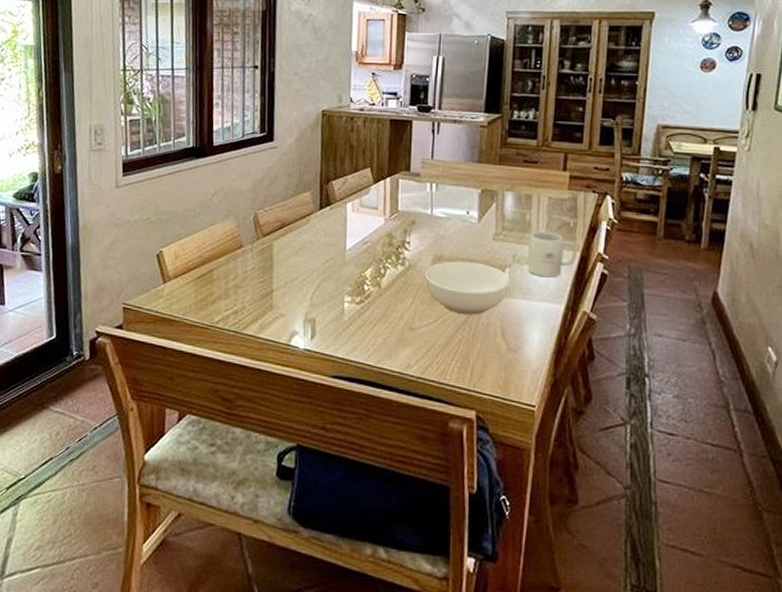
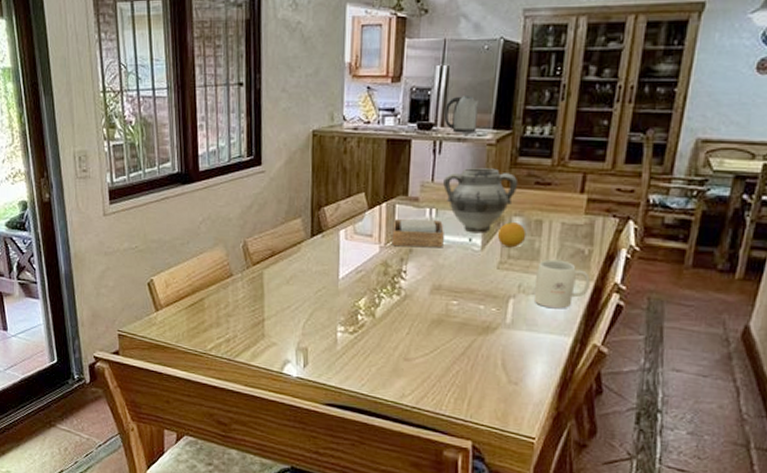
napkin holder: none [396,192,444,221] -> present [392,218,444,248]
bowl: present [424,261,510,315] -> none [421,291,514,347]
kettle: none [441,83,472,116] -> present [444,96,480,134]
ceramic pot: none [442,147,509,207] -> present [443,168,519,234]
fruit: none [492,196,518,220] -> present [497,221,527,248]

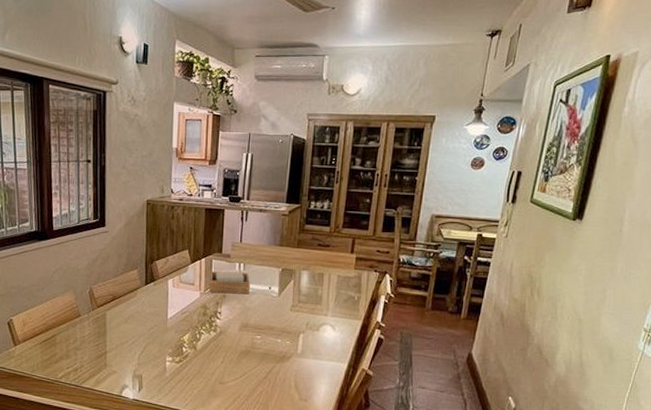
ceramic pot: present [443,168,519,234] -> none [249,232,306,283]
kettle: present [444,96,480,134] -> none [249,177,276,206]
fruit: present [497,221,527,248] -> none [290,274,312,295]
mug: present [533,259,590,309] -> none [318,303,359,342]

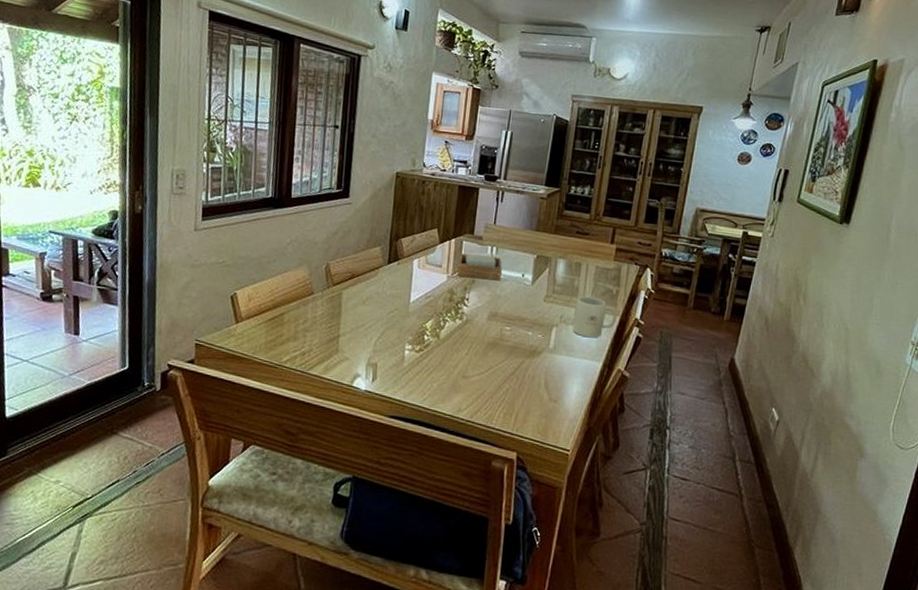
mug: none [318,303,359,342] -> present [572,296,617,338]

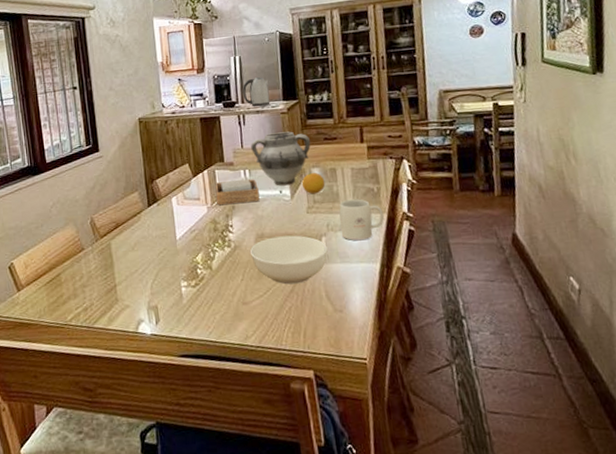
bowl: none [480,318,556,368] -> present [249,235,328,285]
ceramic pot: none [503,215,563,271] -> present [251,131,311,186]
kettle: none [506,157,536,188] -> present [242,77,270,107]
fruit: none [545,262,568,285] -> present [301,172,325,195]

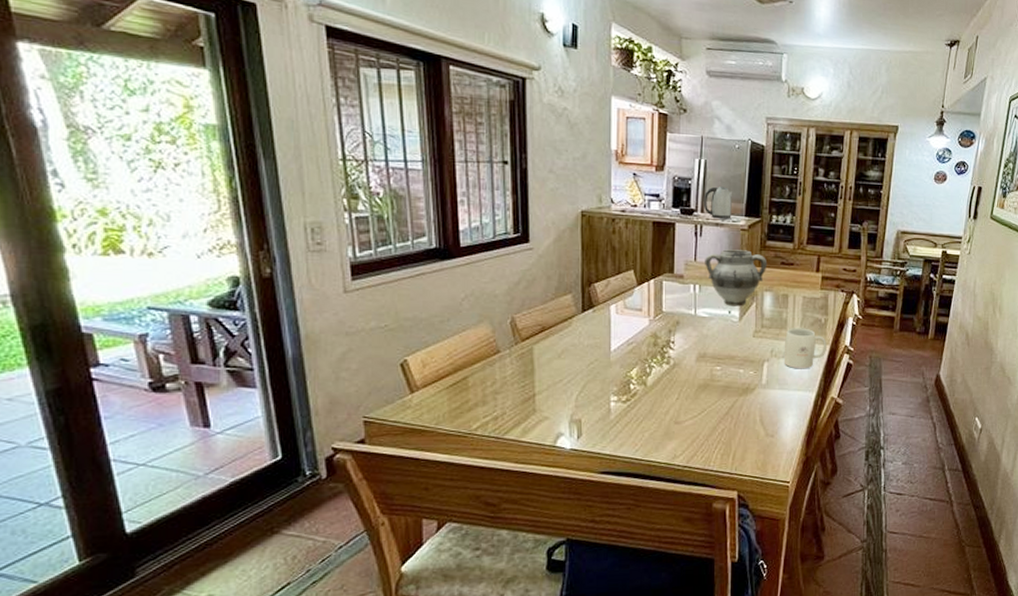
napkin holder: present [215,179,260,205] -> none [660,294,707,320]
bowl: present [249,235,328,285] -> none [689,358,768,407]
fruit: present [301,172,325,195] -> none [752,295,776,318]

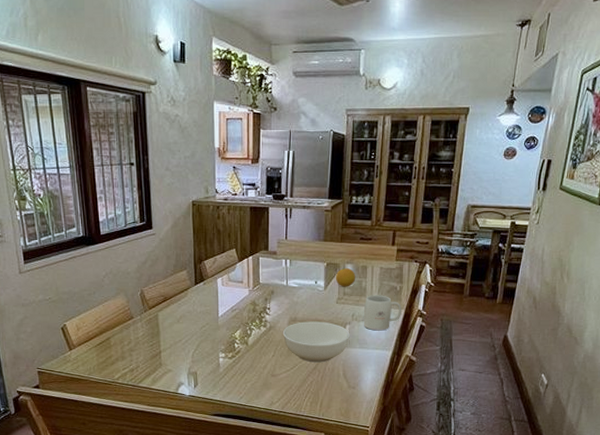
bowl: none [689,358,768,407] -> present [282,321,350,363]
kettle: present [703,187,733,220] -> none [292,174,318,202]
ceramic pot: present [705,249,768,307] -> none [294,228,349,277]
fruit: none [752,295,776,318] -> present [335,267,356,287]

